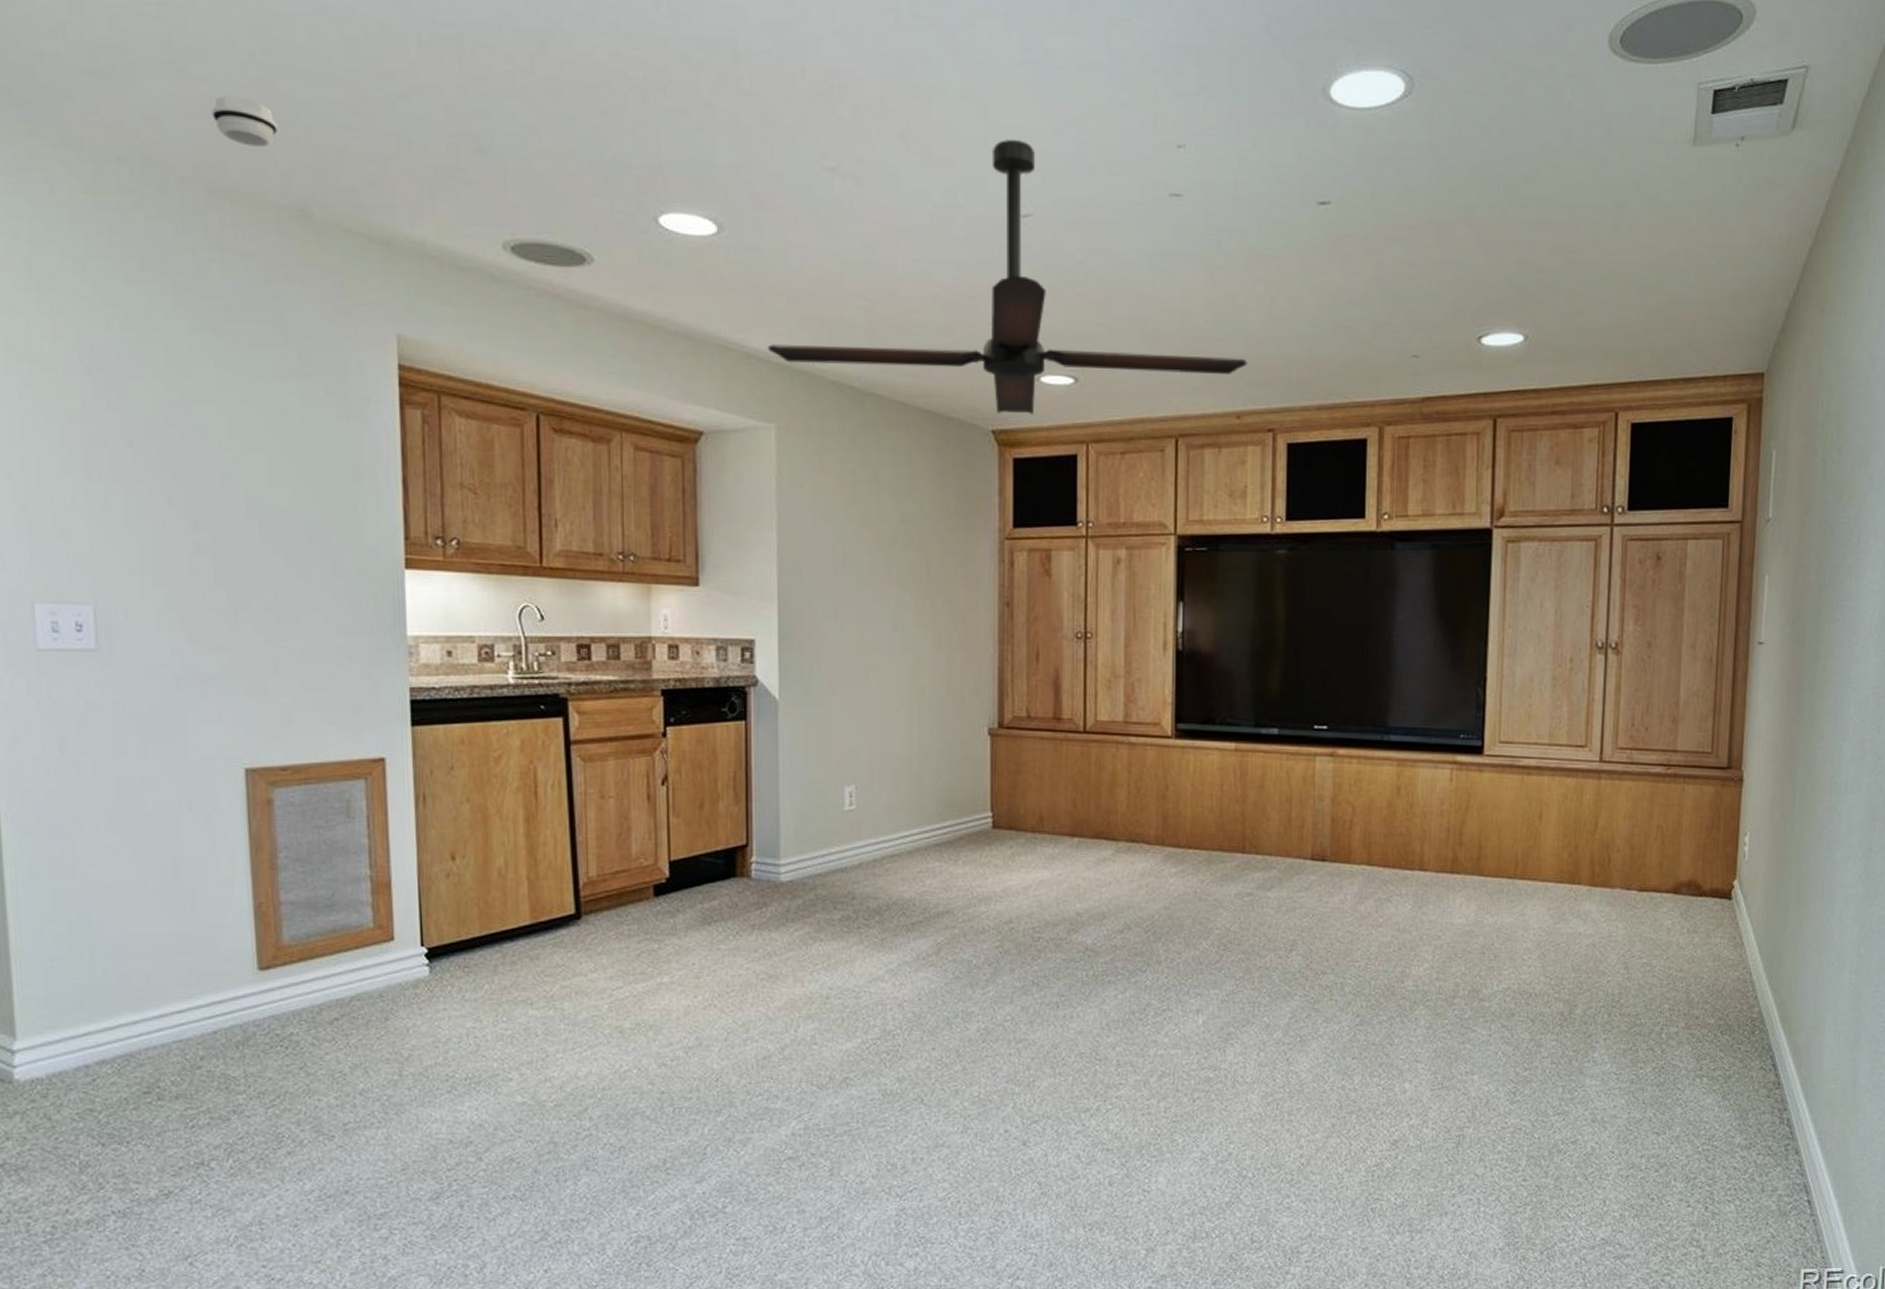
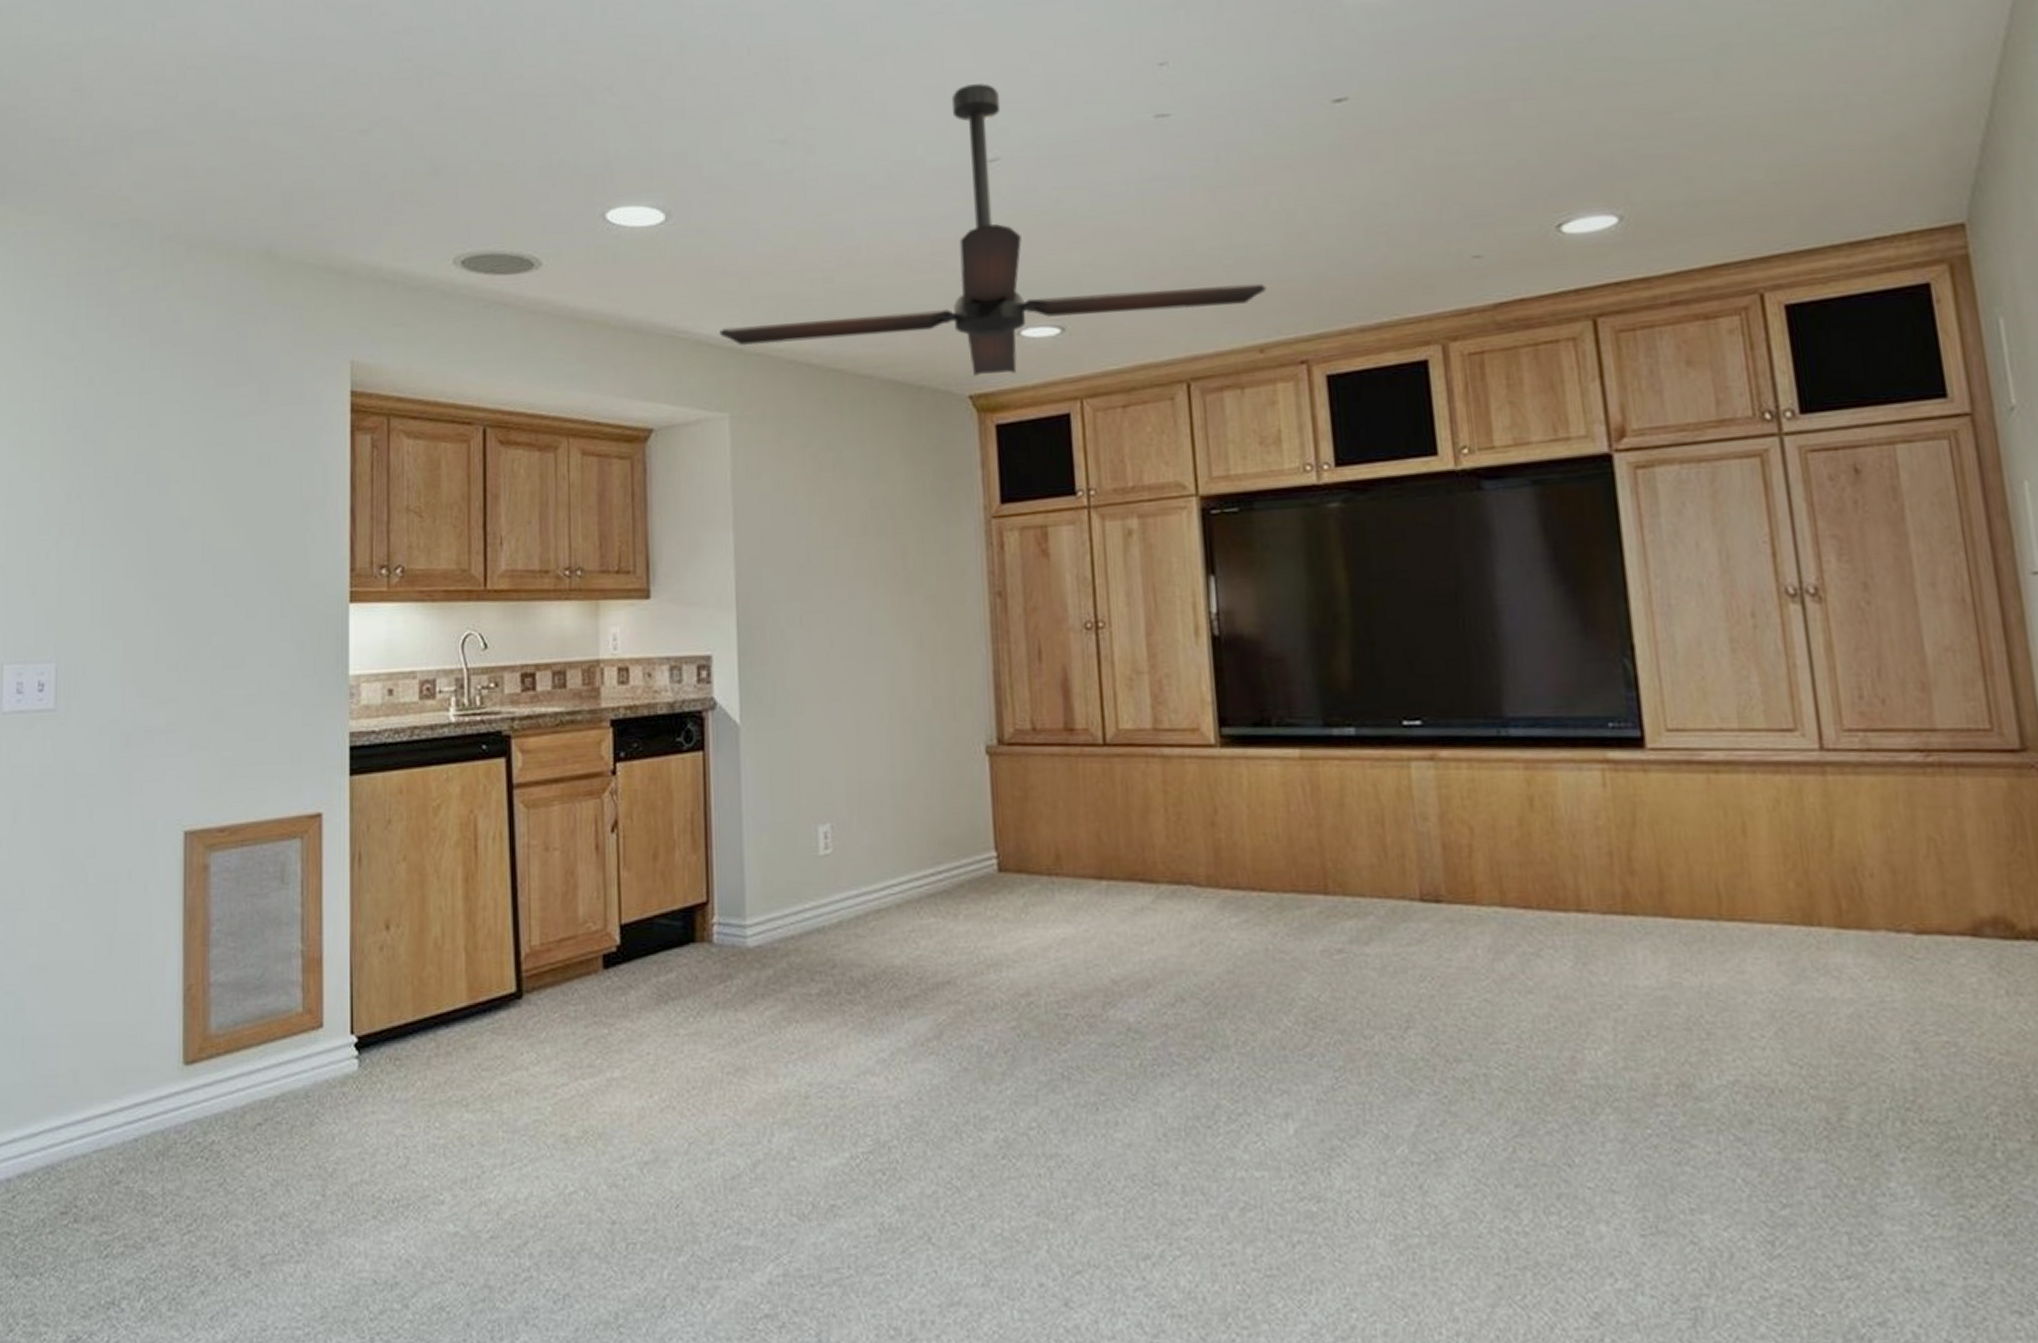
smoke detector: present [211,95,279,147] -> none [194,154,252,198]

